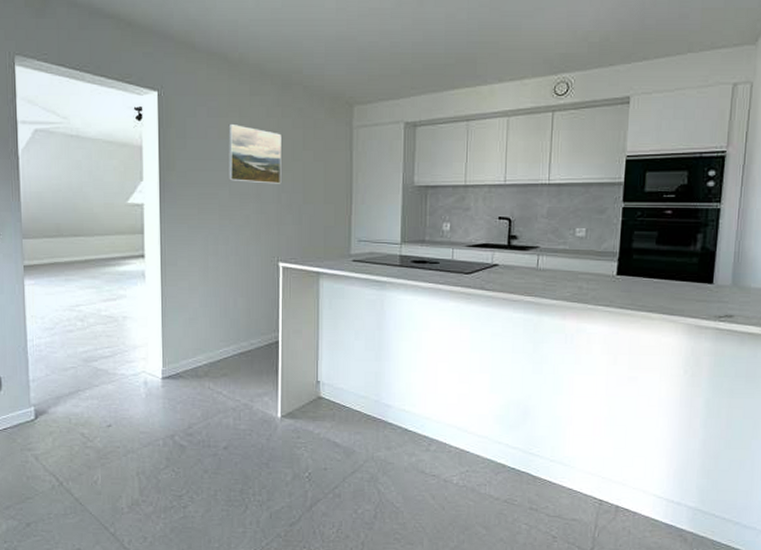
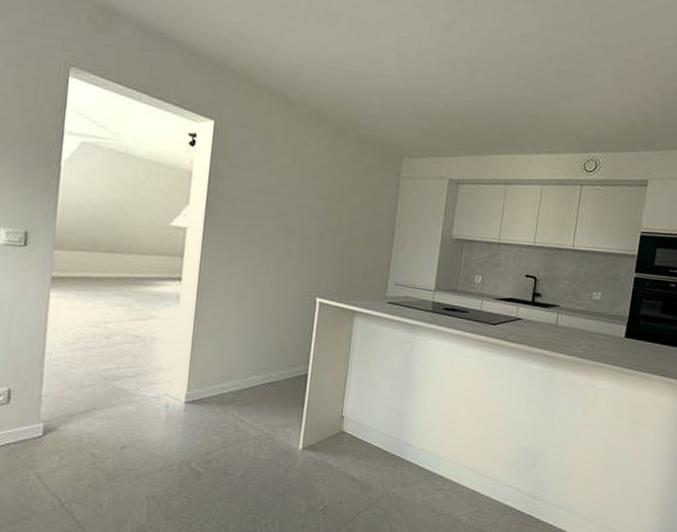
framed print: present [228,123,282,184] -> none [276,160,332,223]

